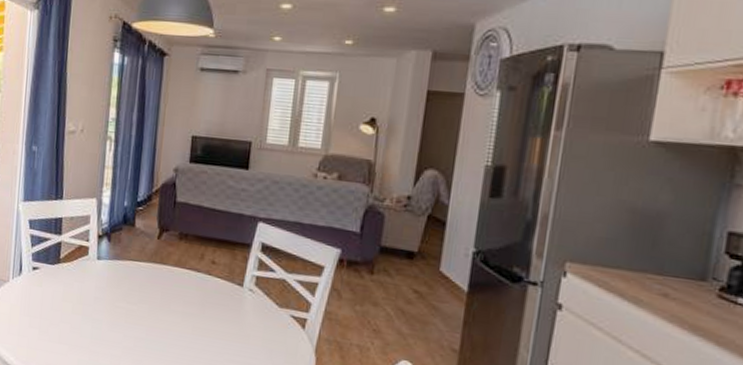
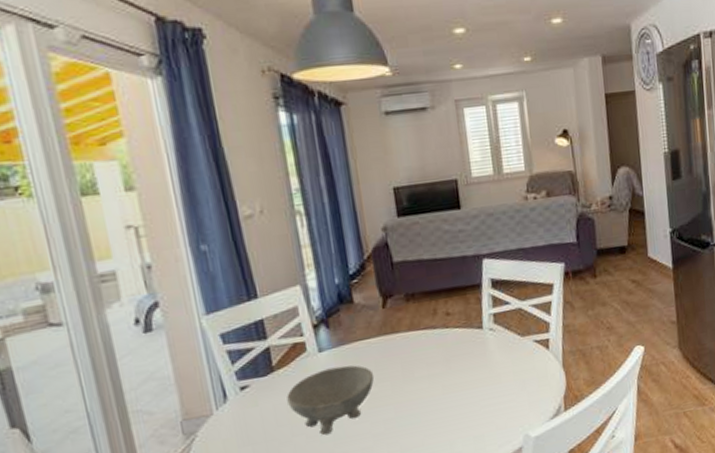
bowl: none [64,275,137,332] -> present [286,365,375,436]

